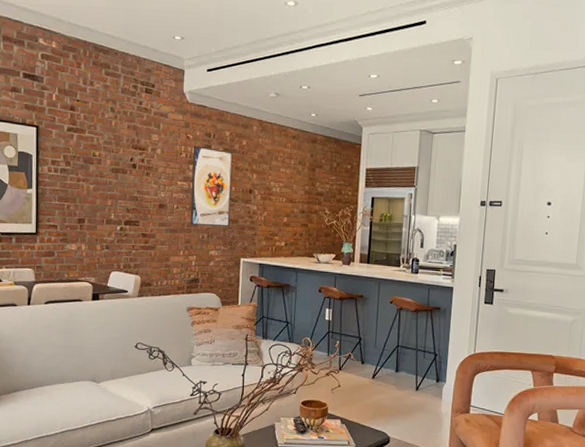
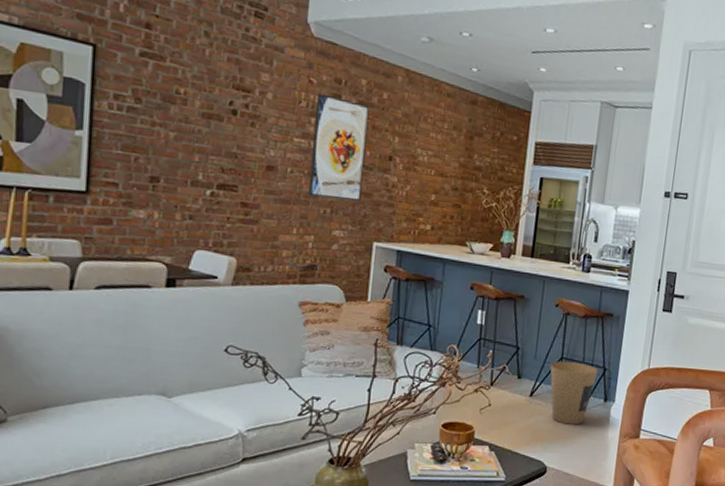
trash can: none [388,348,430,402] -> present [550,361,598,425]

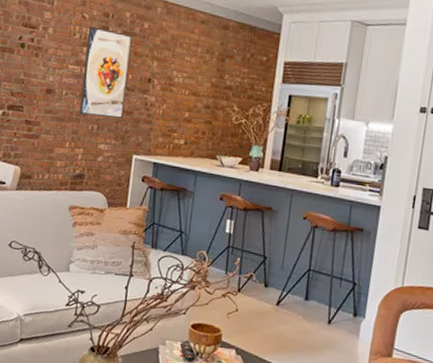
trash can: present [550,361,598,425] -> none [297,272,347,338]

